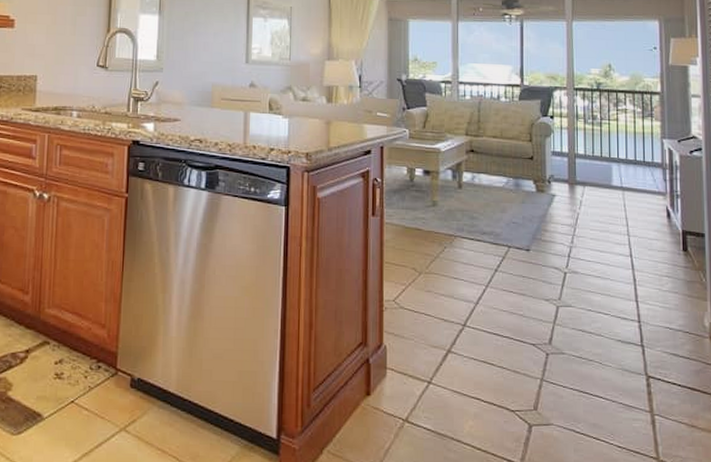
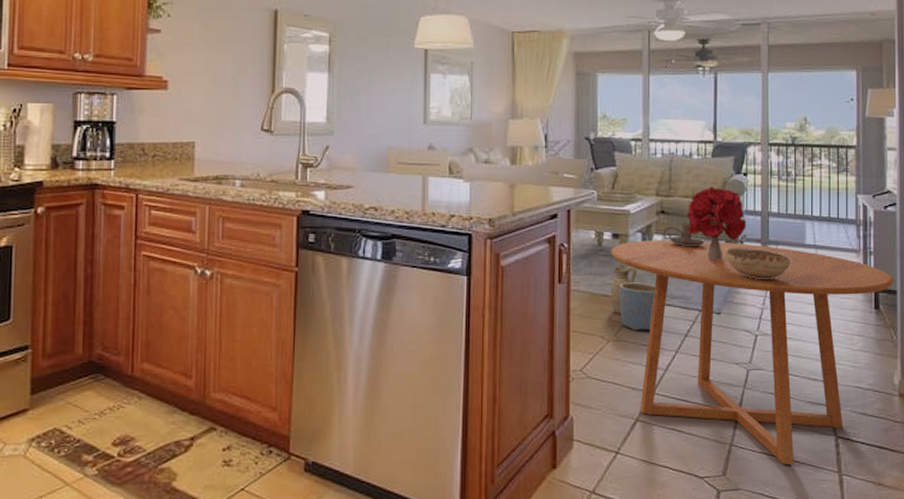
dining table: none [421,177,702,403] -> present [610,239,895,466]
ceramic jug: none [422,202,448,247] -> present [611,266,637,314]
planter: none [431,217,466,265] -> present [619,282,656,331]
candle holder: none [472,163,513,185] -> present [663,224,705,247]
bouquet: none [495,128,554,199] -> present [687,186,747,261]
decorative bowl: none [533,187,599,220] -> present [725,248,792,280]

